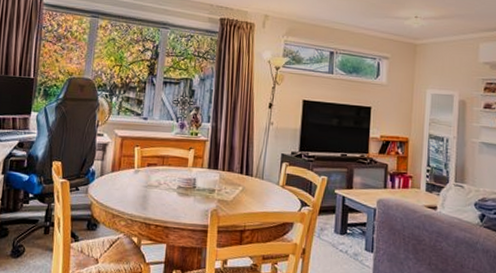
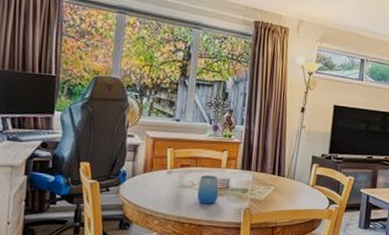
cup: none [163,174,186,205] -> present [197,175,219,204]

